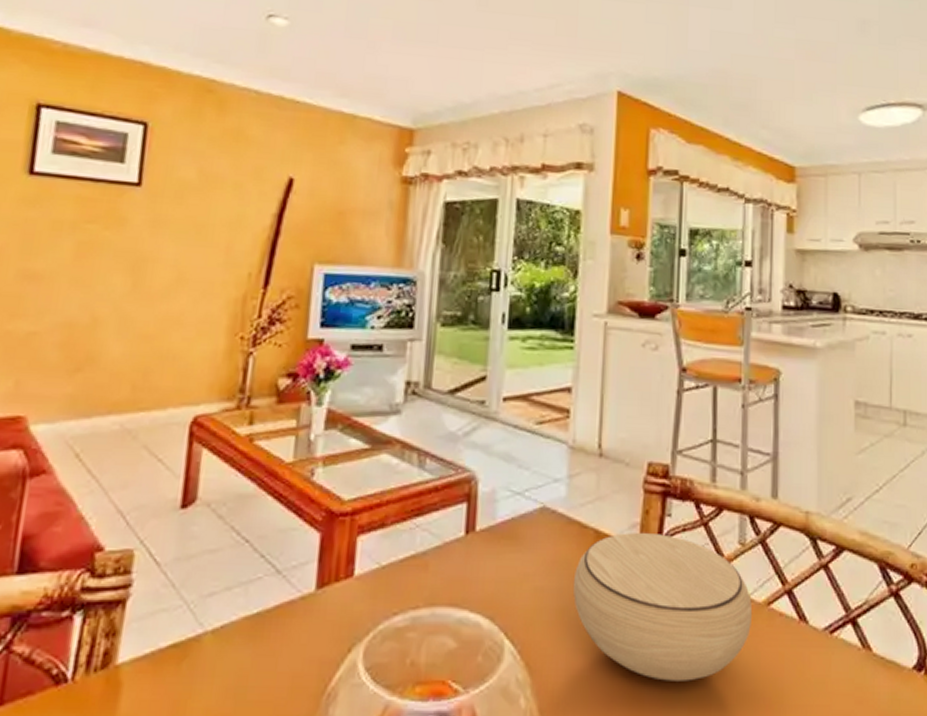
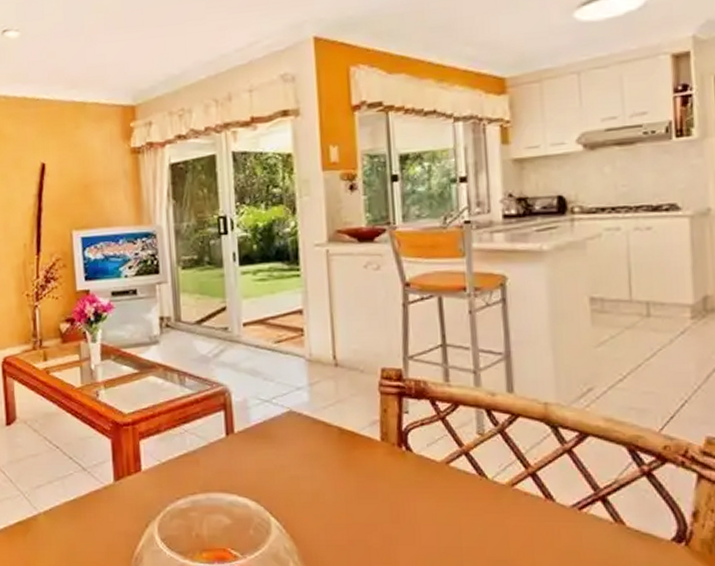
bowl: present [573,532,753,681] -> none [324,427,497,550]

